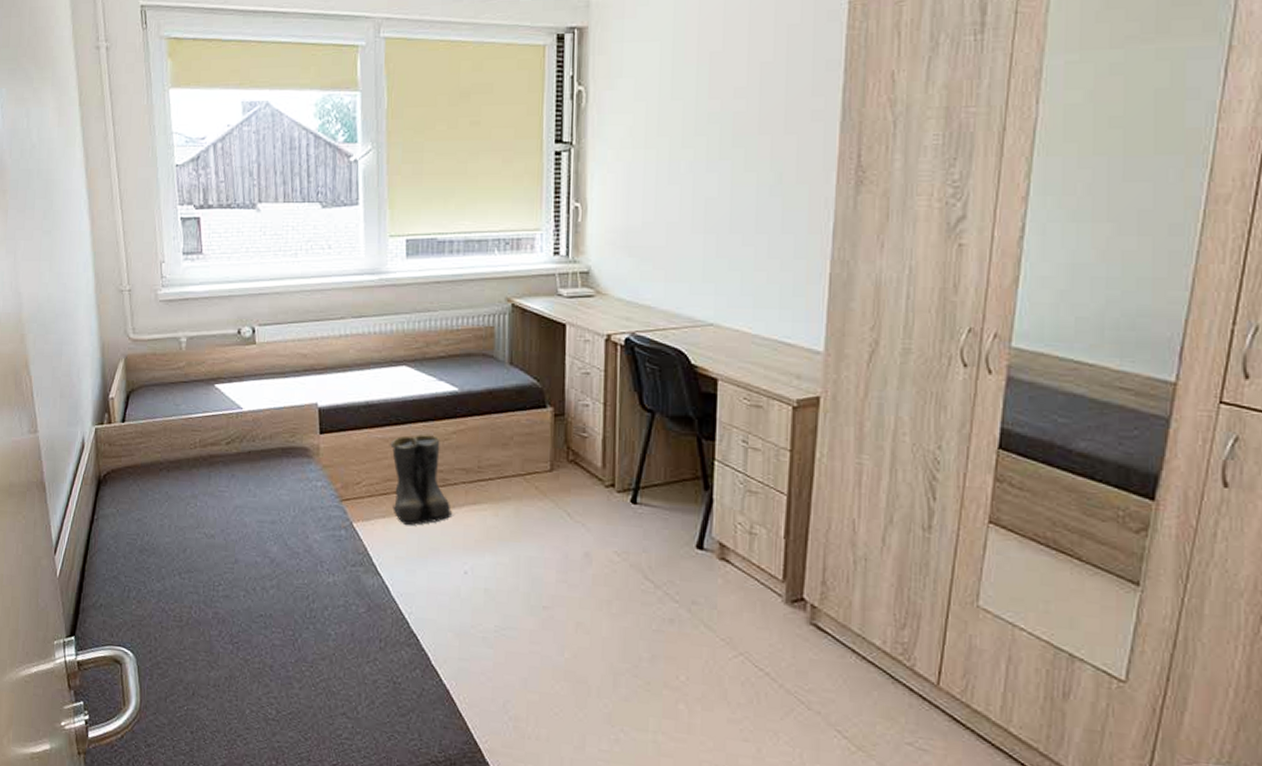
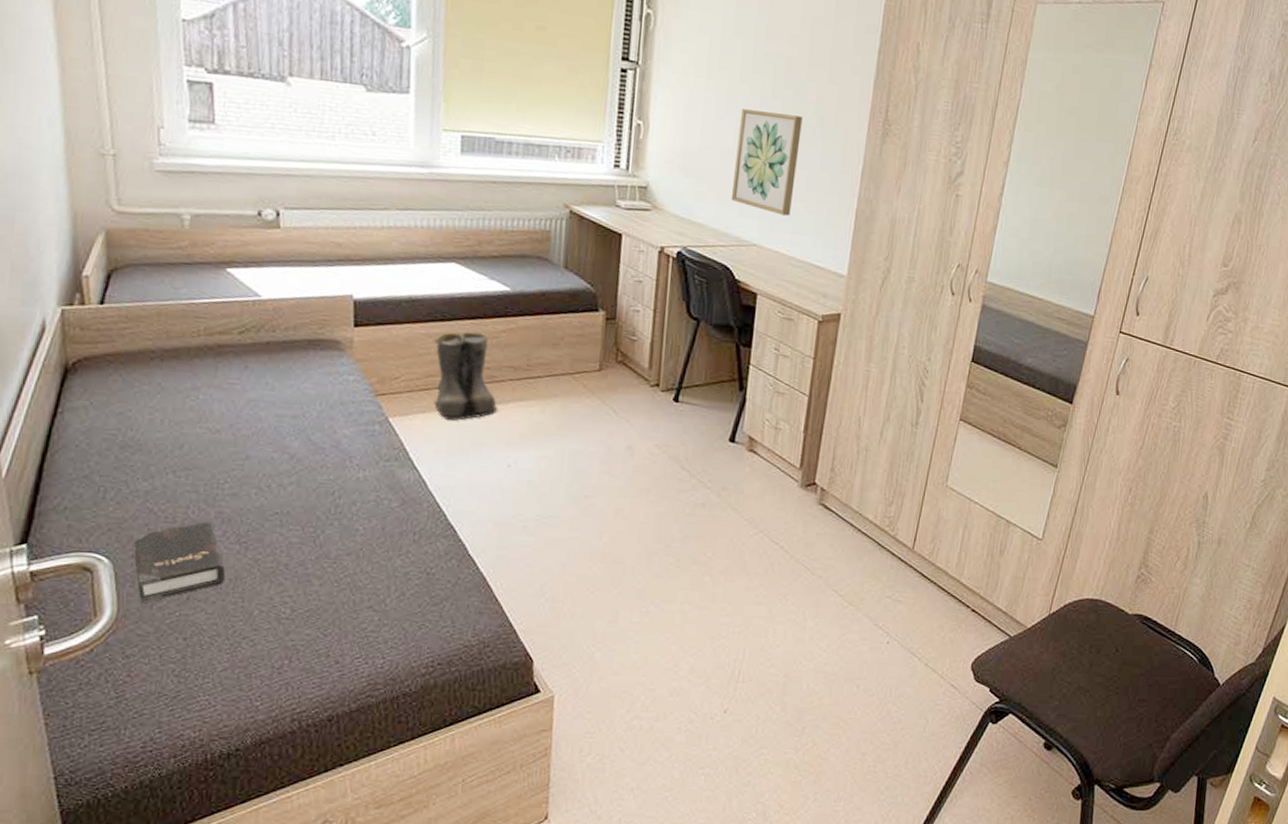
hardback book: none [150,621,222,697] -> present [133,522,225,604]
wall art: none [680,175,757,289] -> present [730,109,803,216]

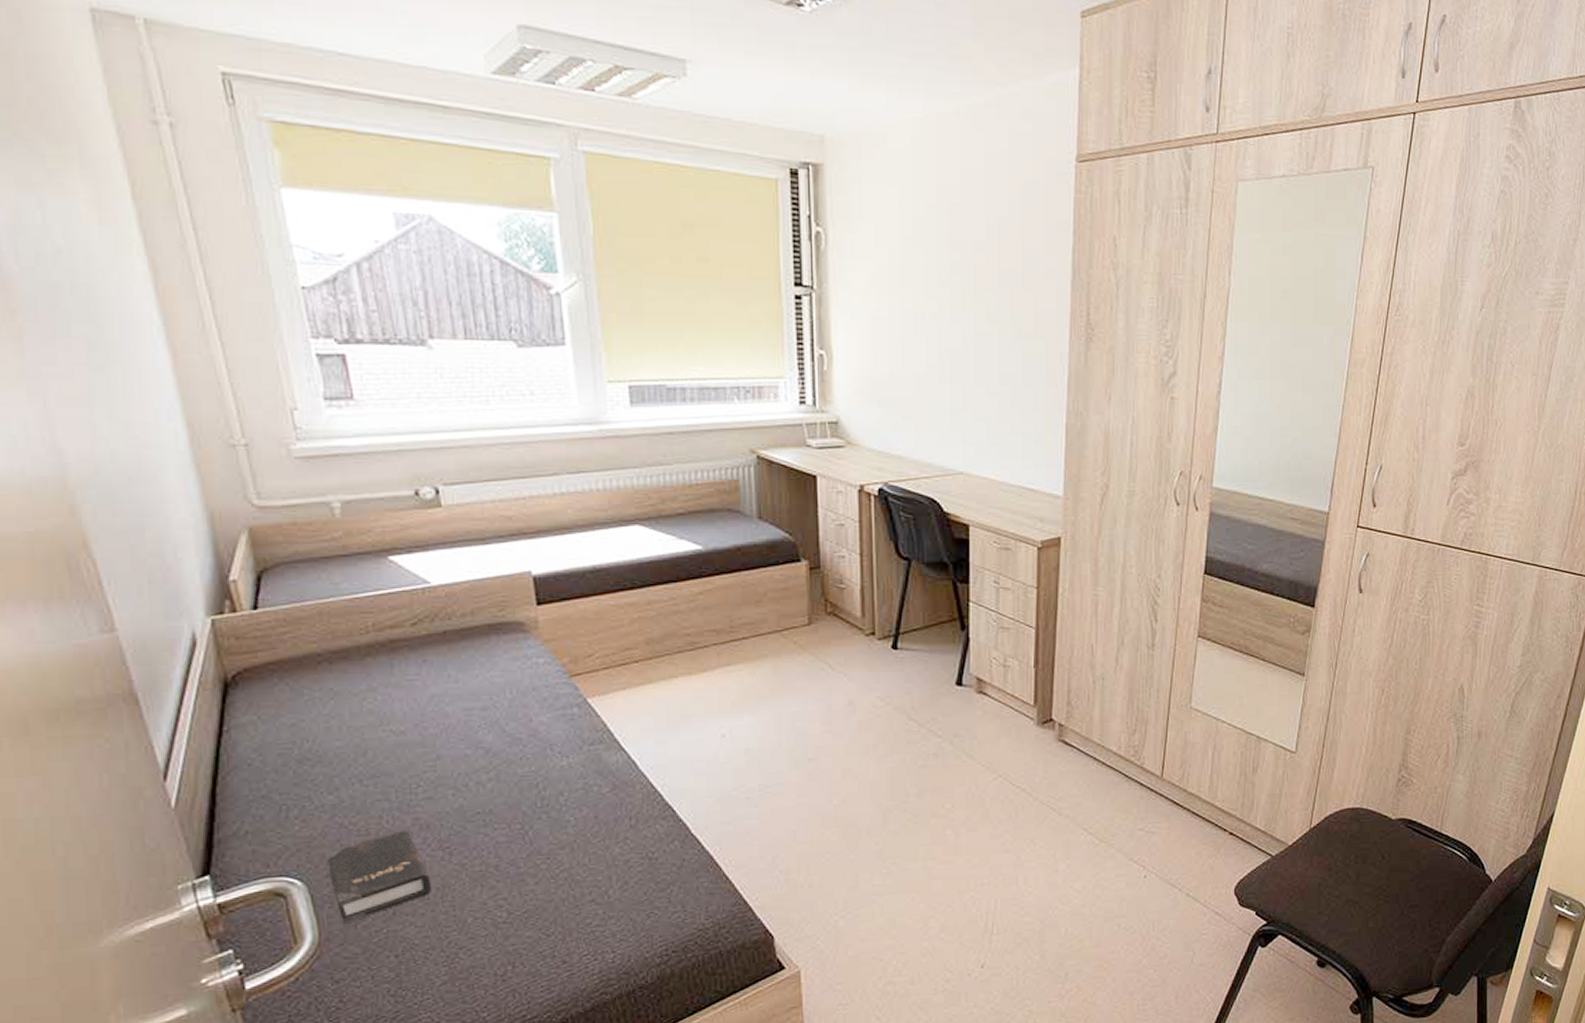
boots: present [434,332,500,421] -> none [626,598,706,696]
wall art: present [730,109,803,216] -> none [930,327,998,438]

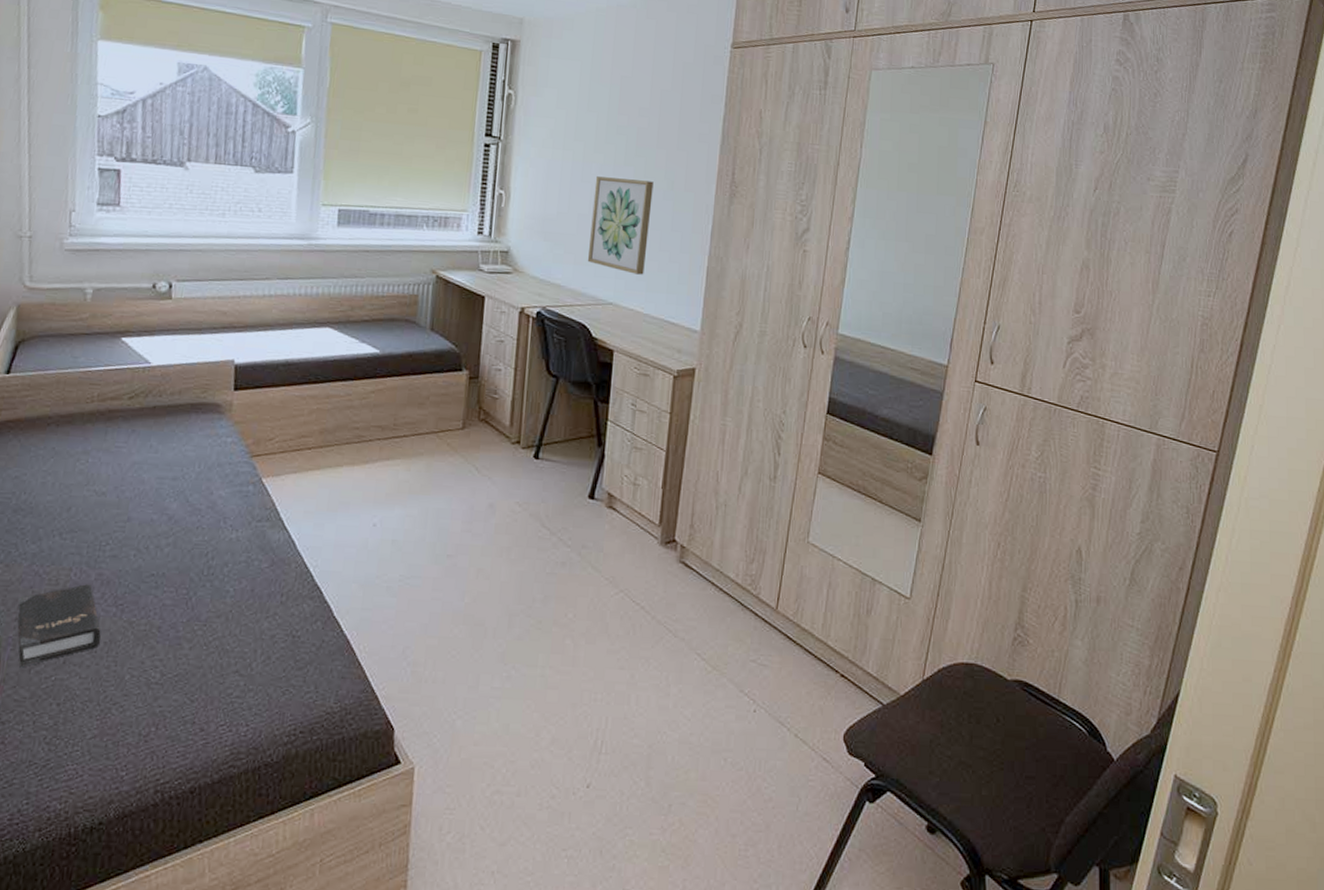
wall art: none [930,327,998,438] -> present [587,176,654,275]

